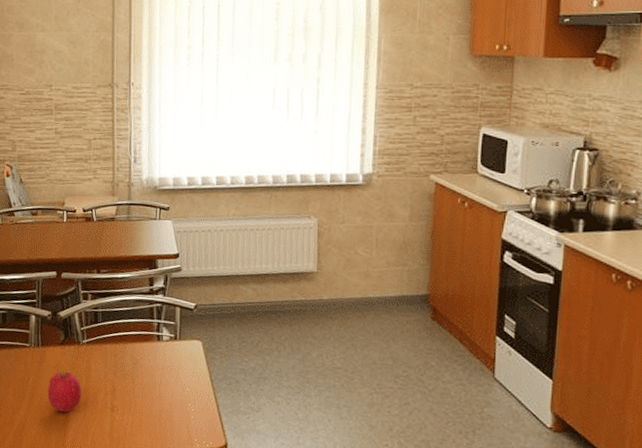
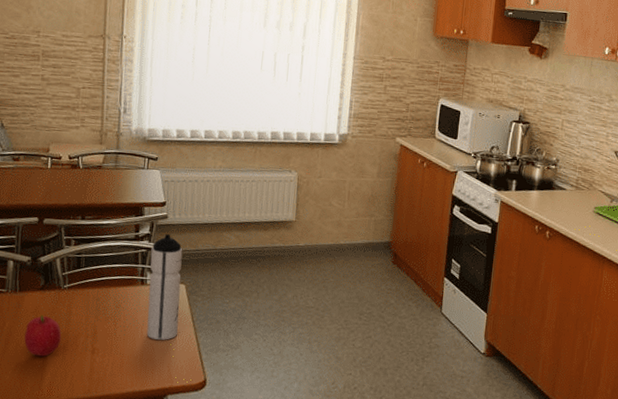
water bottle: none [164,287,198,400] -> present [146,234,183,340]

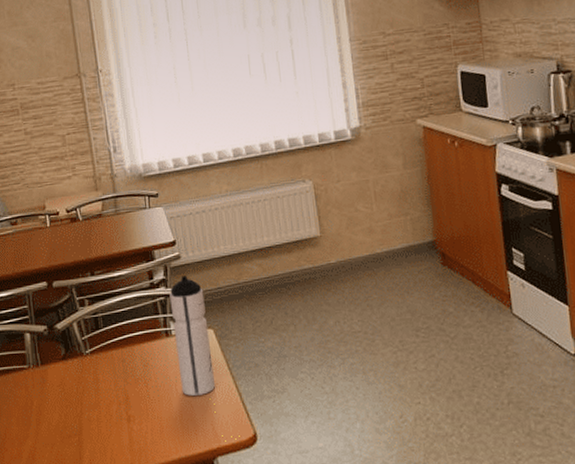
fruit: present [24,314,62,357] -> none [54,386,93,433]

